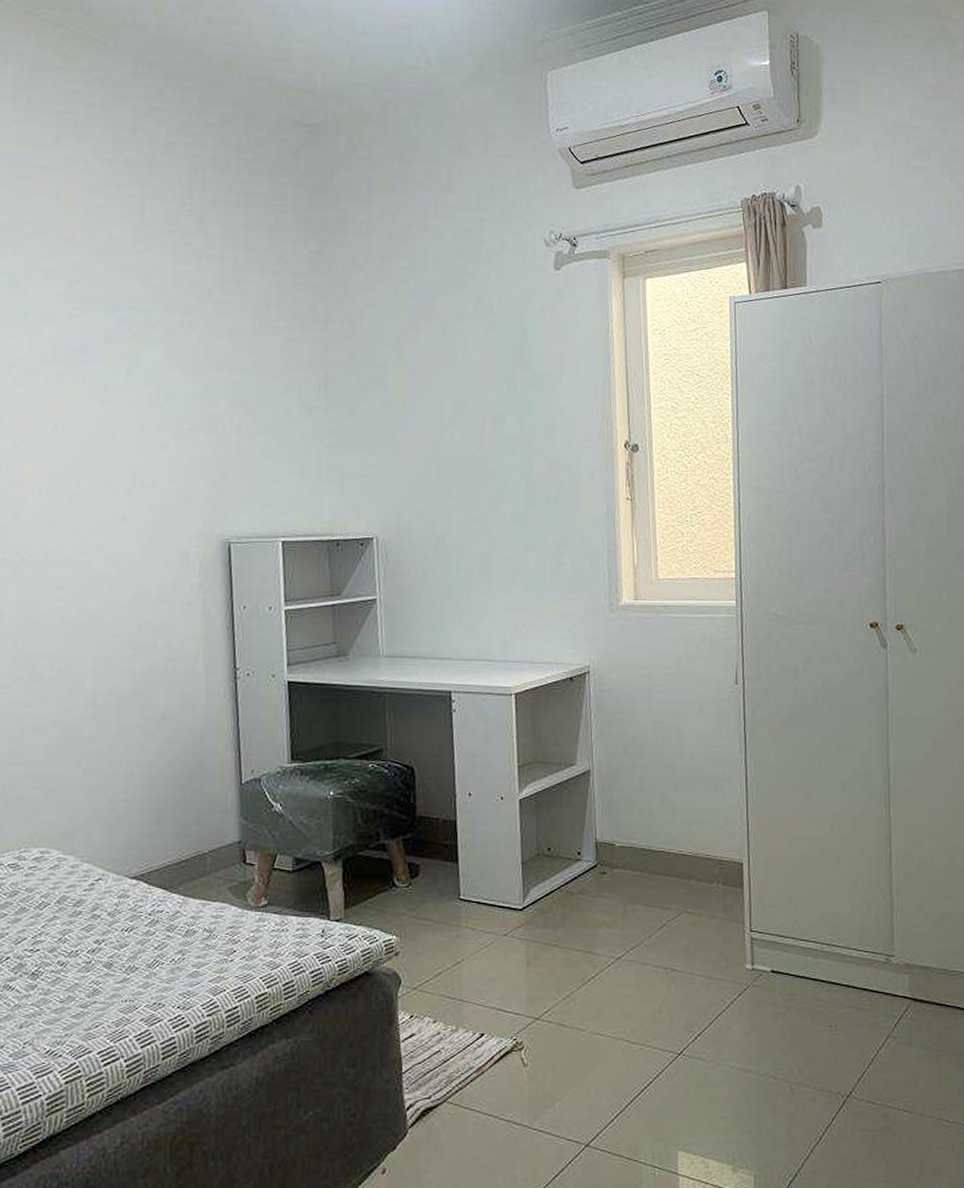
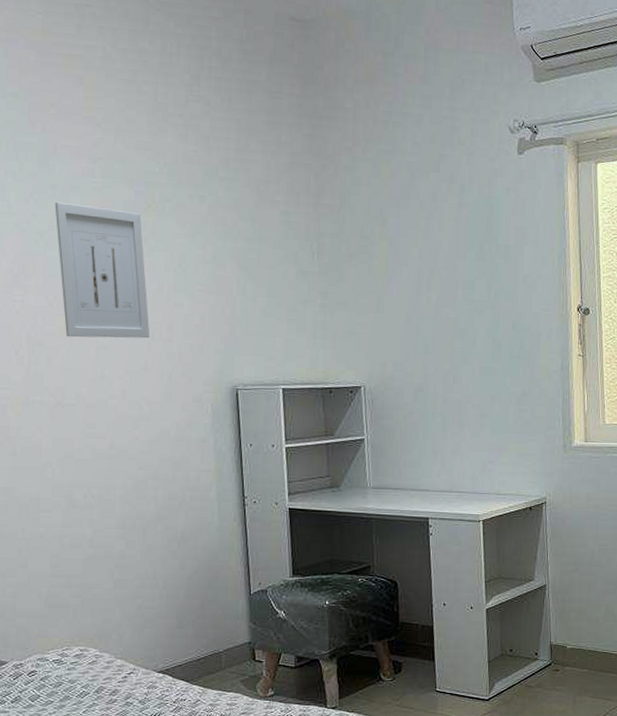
wall art: none [25,331,131,485] -> present [55,201,150,339]

